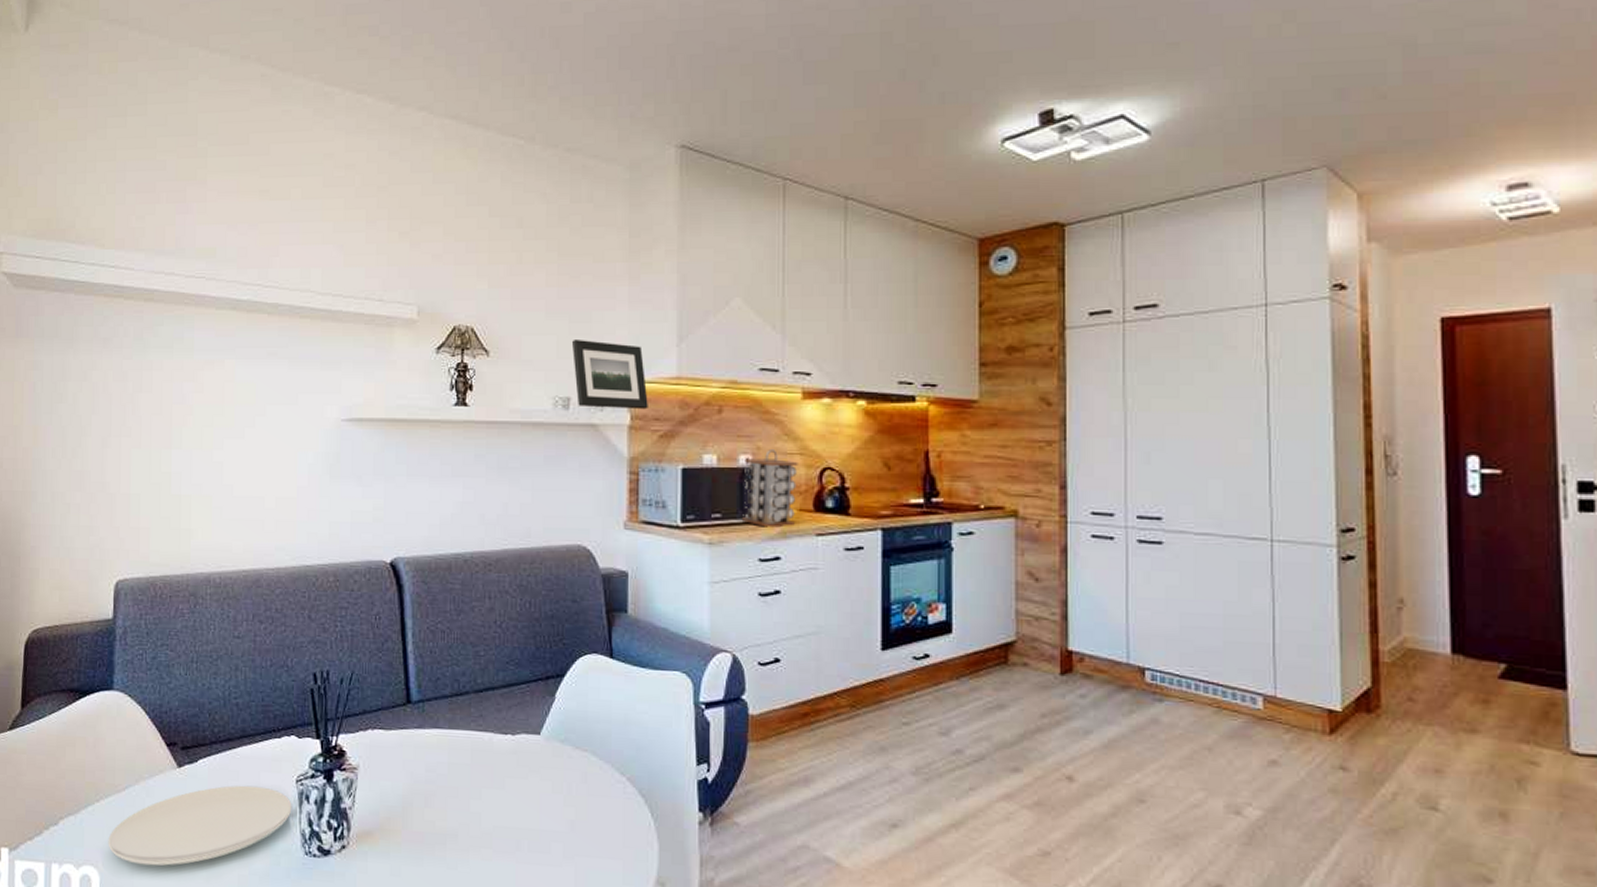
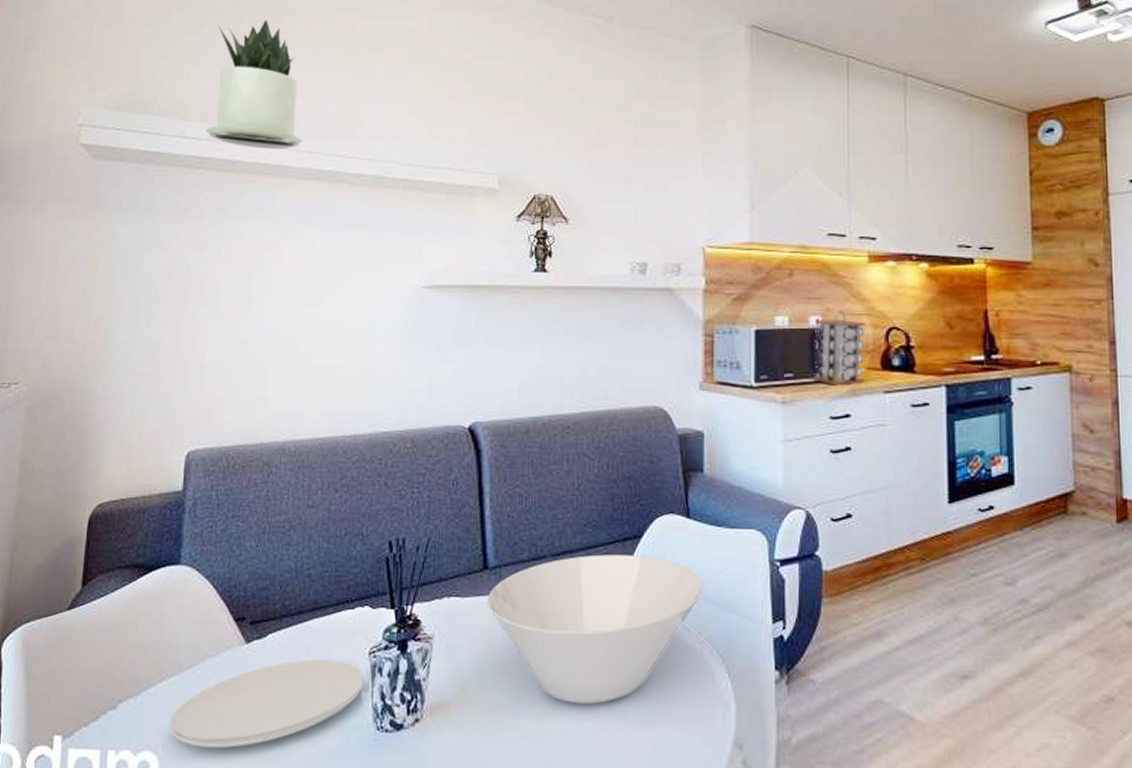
planter: none [123,144,220,278] -> present [206,20,303,150]
bowl: none [410,692,627,839] -> present [486,554,704,705]
picture frame: present [571,340,648,410] -> none [648,207,722,274]

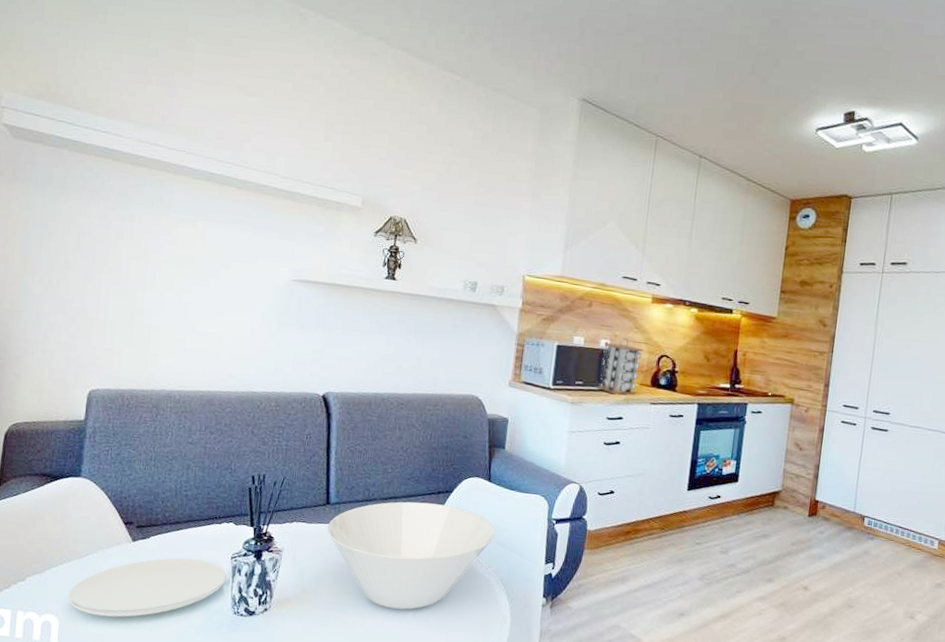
planter: present [206,20,303,150] -> none [114,36,199,152]

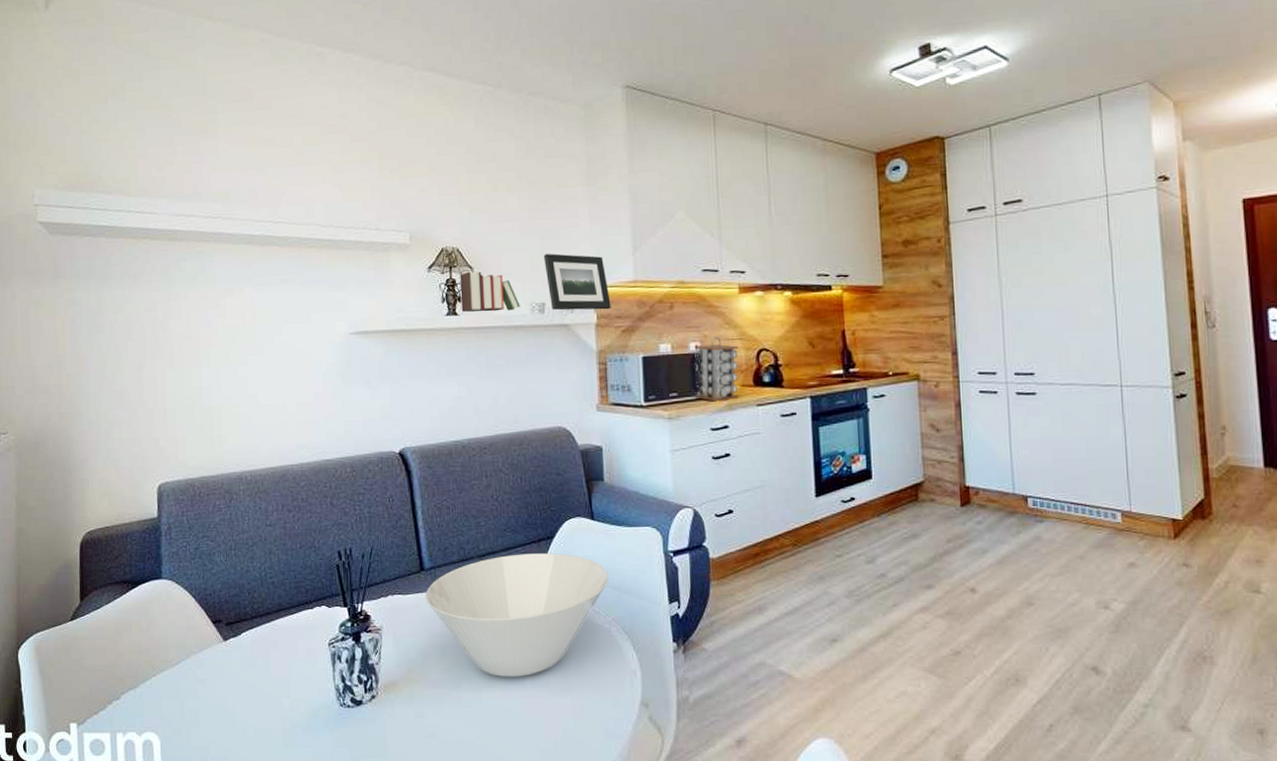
plate: present [68,558,226,618] -> none [165,651,327,727]
books: none [400,242,455,285] -> present [459,271,520,312]
picture frame: none [482,238,537,298] -> present [543,253,611,311]

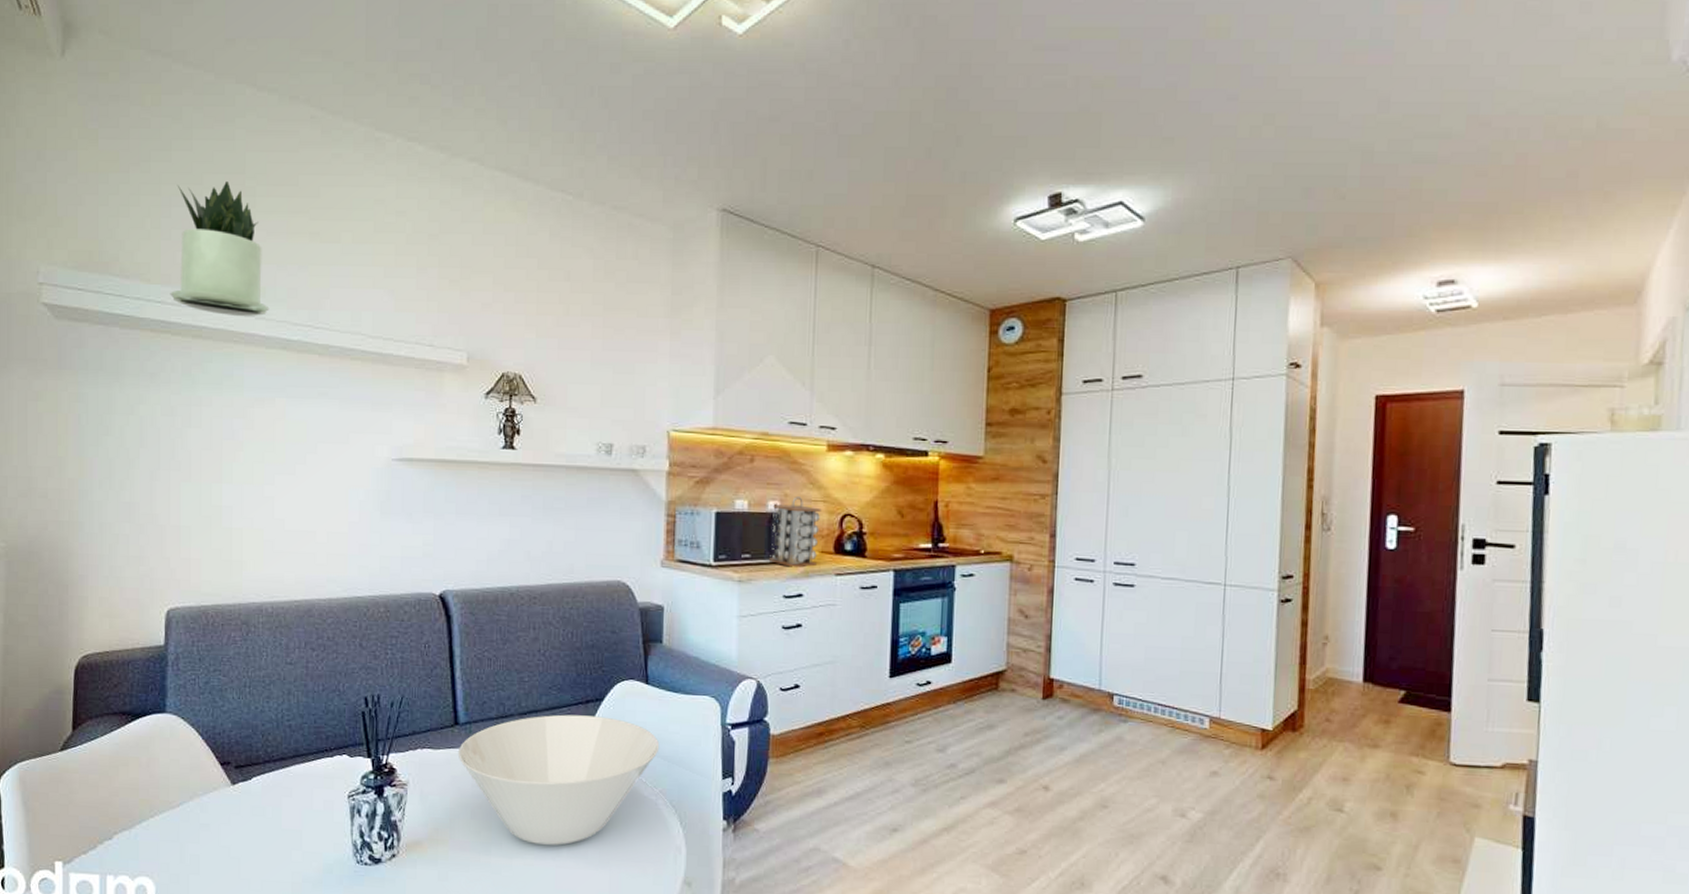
planter: none [147,102,234,219] -> present [170,181,270,317]
books: present [459,271,520,312] -> none [519,401,586,449]
picture frame: present [543,253,611,311] -> none [615,390,686,457]

